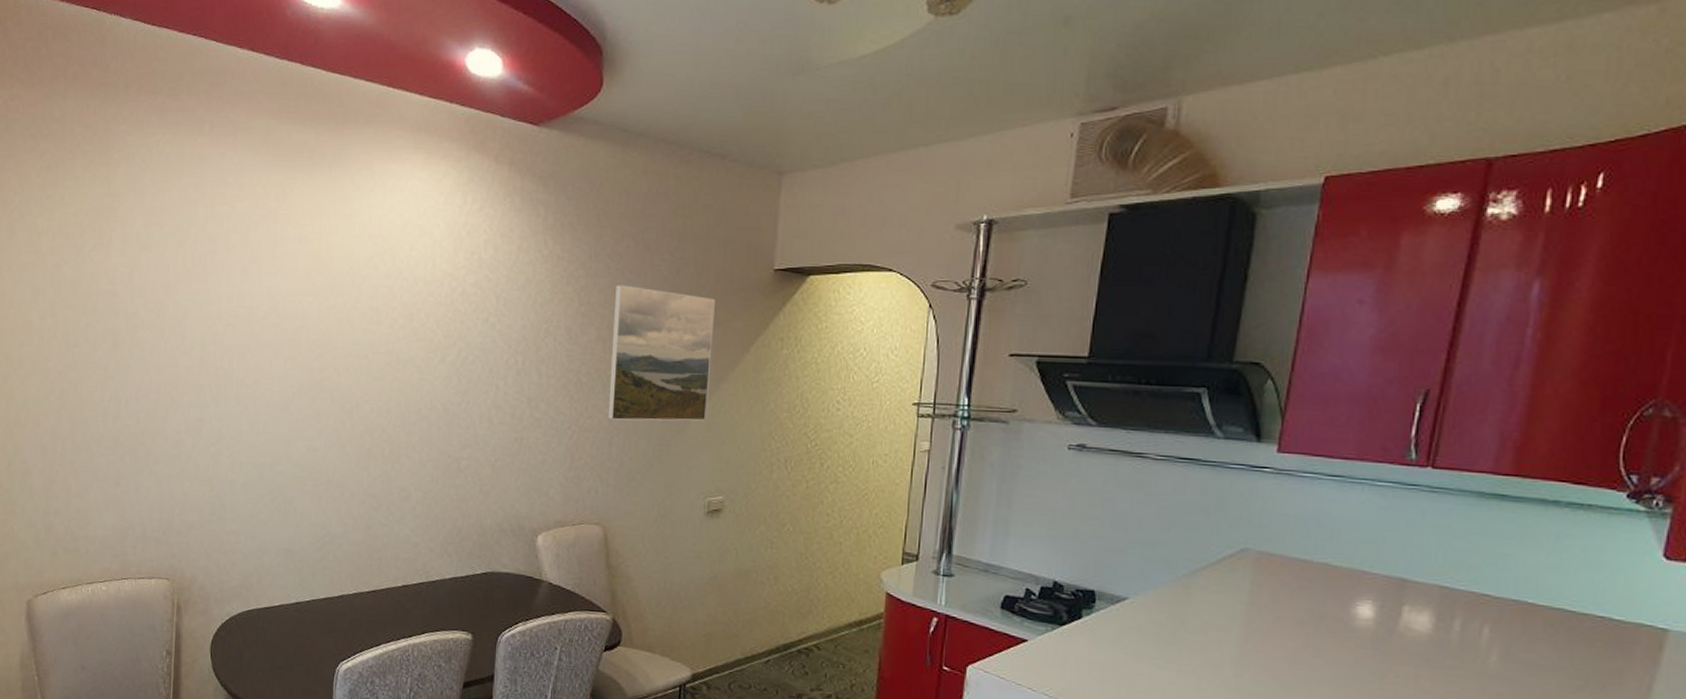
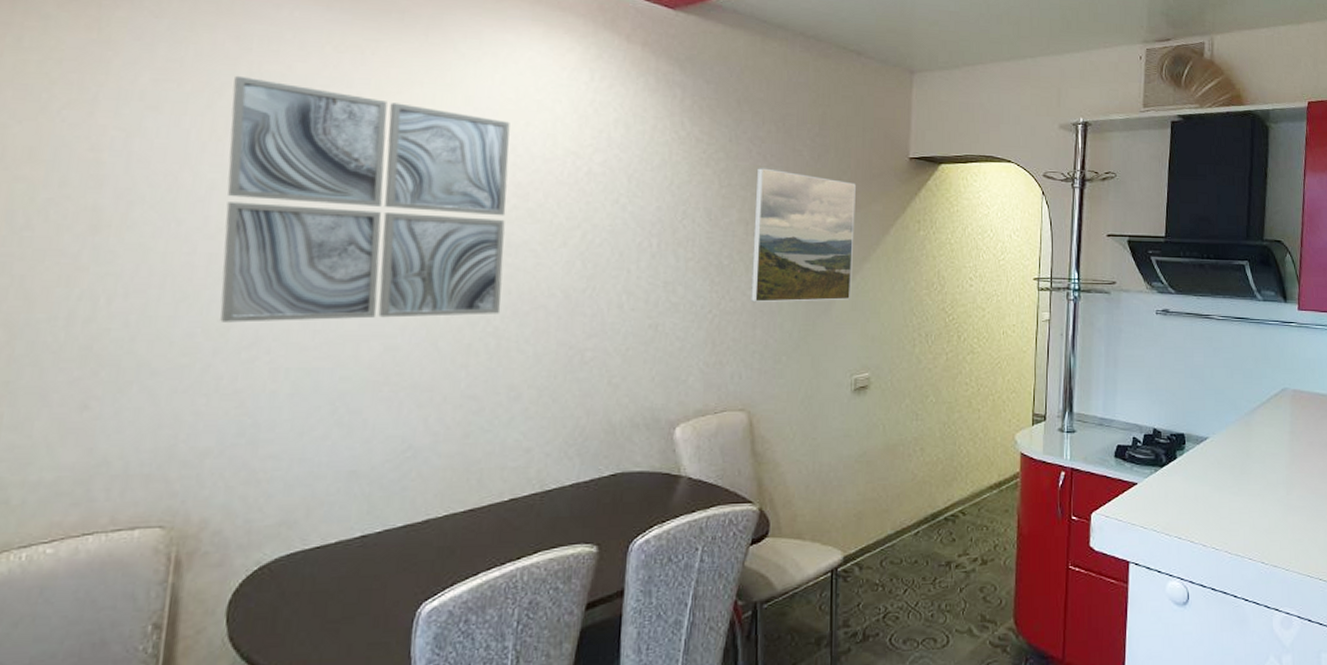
wall art: none [195,217,397,424] -> present [220,75,510,323]

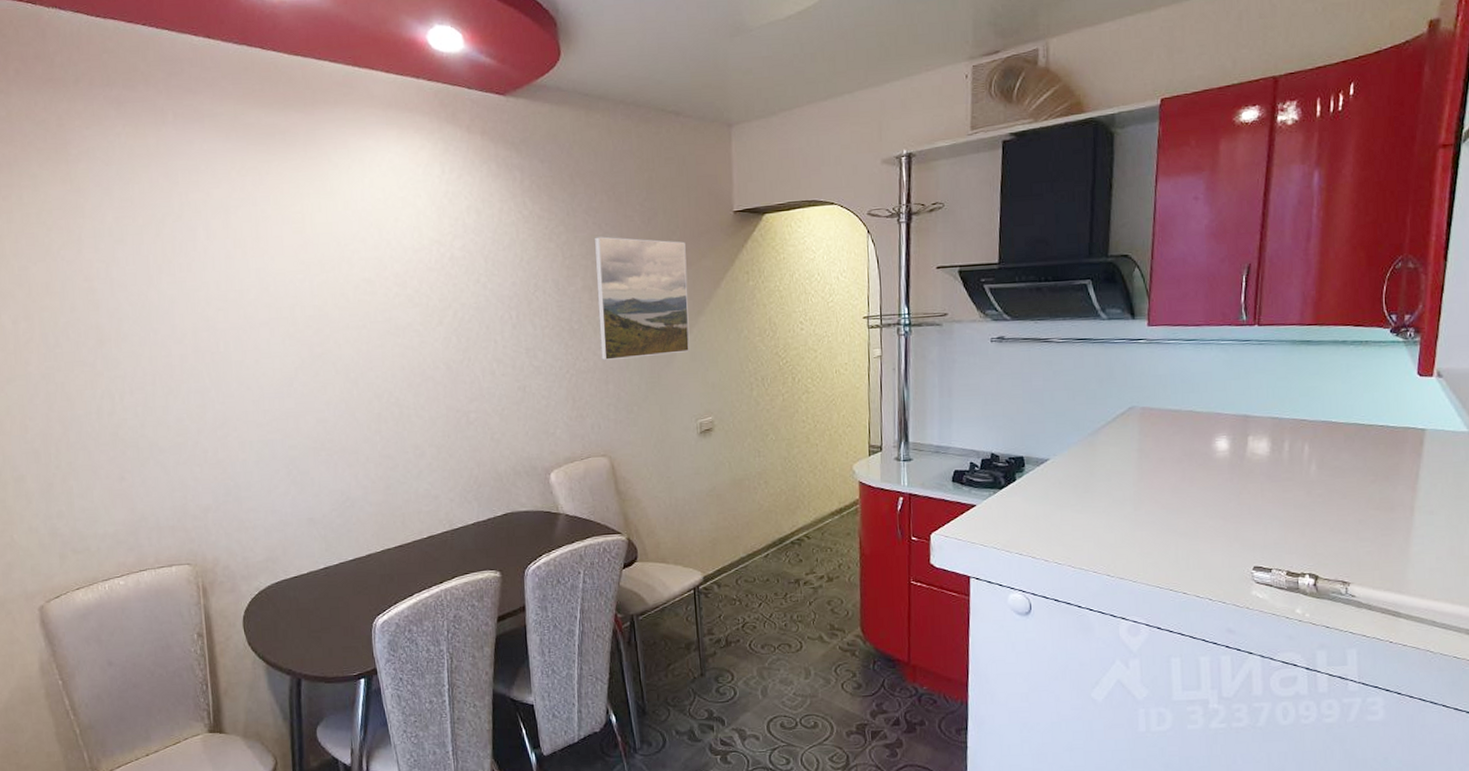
wall art: present [220,75,510,323] -> none [171,206,399,408]

